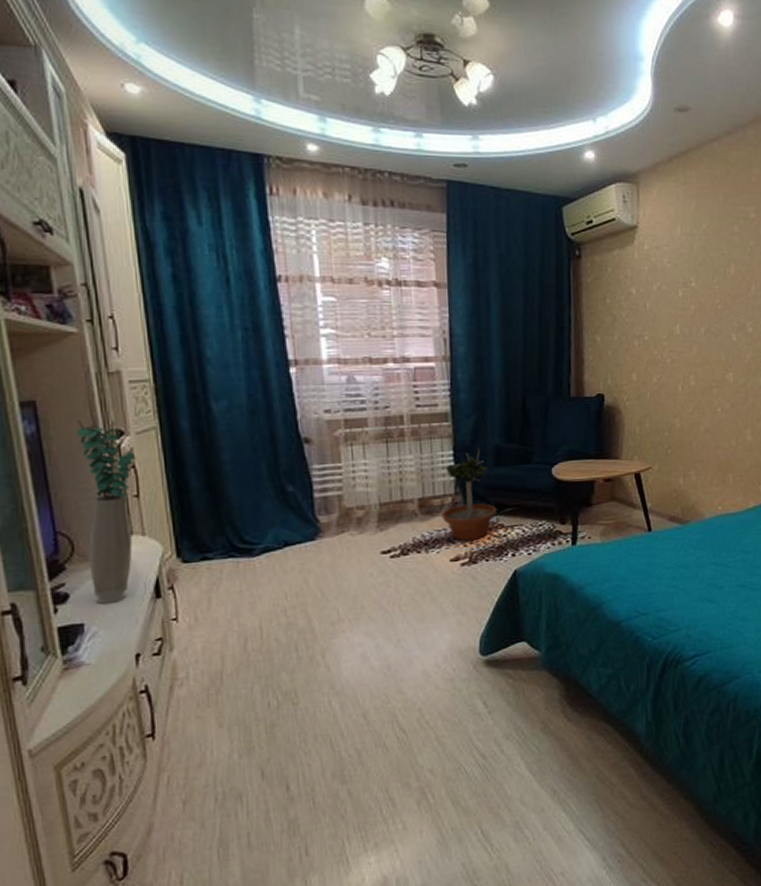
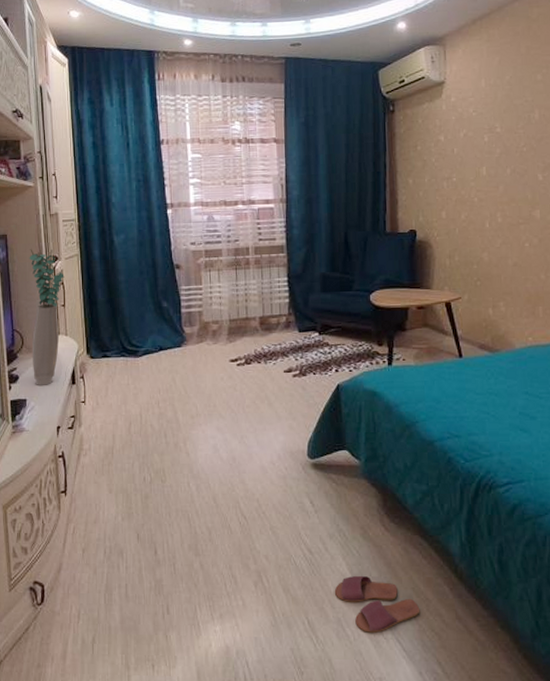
potted tree: present [441,447,497,542] -> none [277,275,323,356]
slippers: none [512,771,604,830] -> present [335,575,420,633]

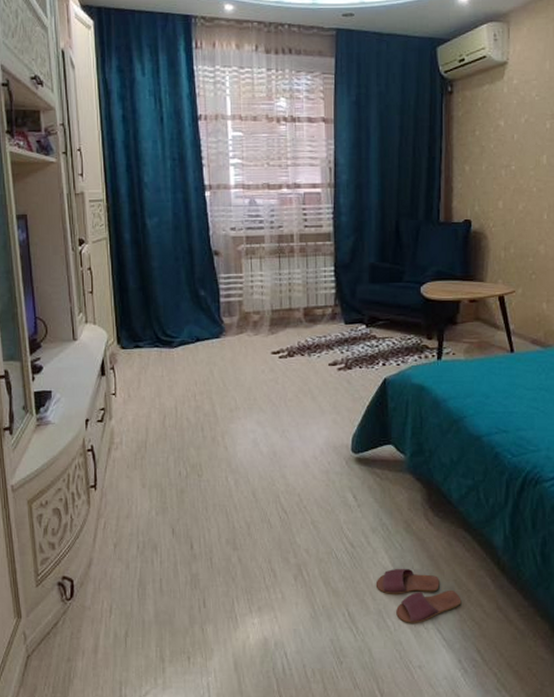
vase: present [29,249,65,386] -> none [52,231,92,378]

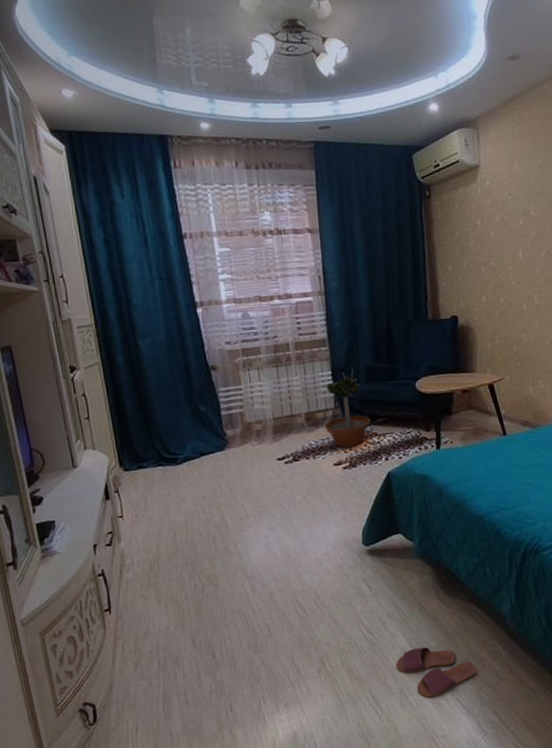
potted tree: none [323,265,371,349] -> present [324,367,371,449]

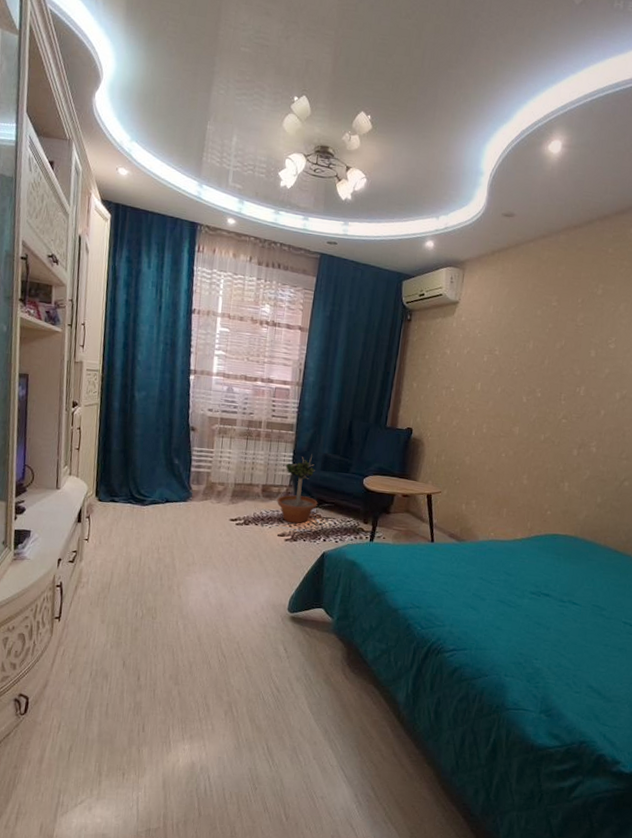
slippers: present [396,647,477,698] -> none [294,713,364,761]

